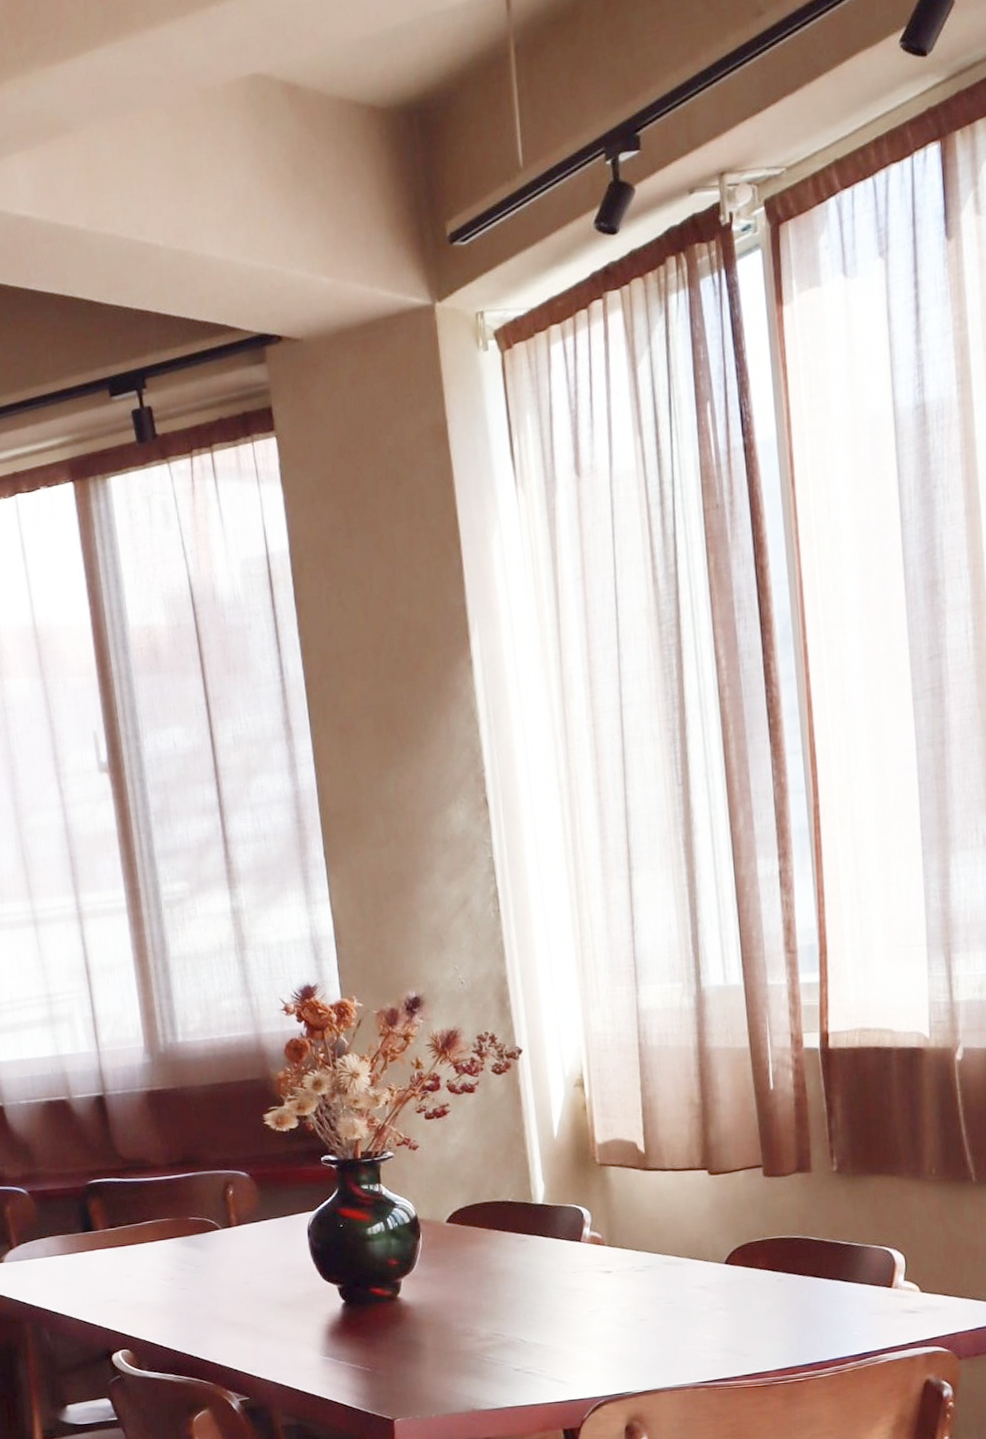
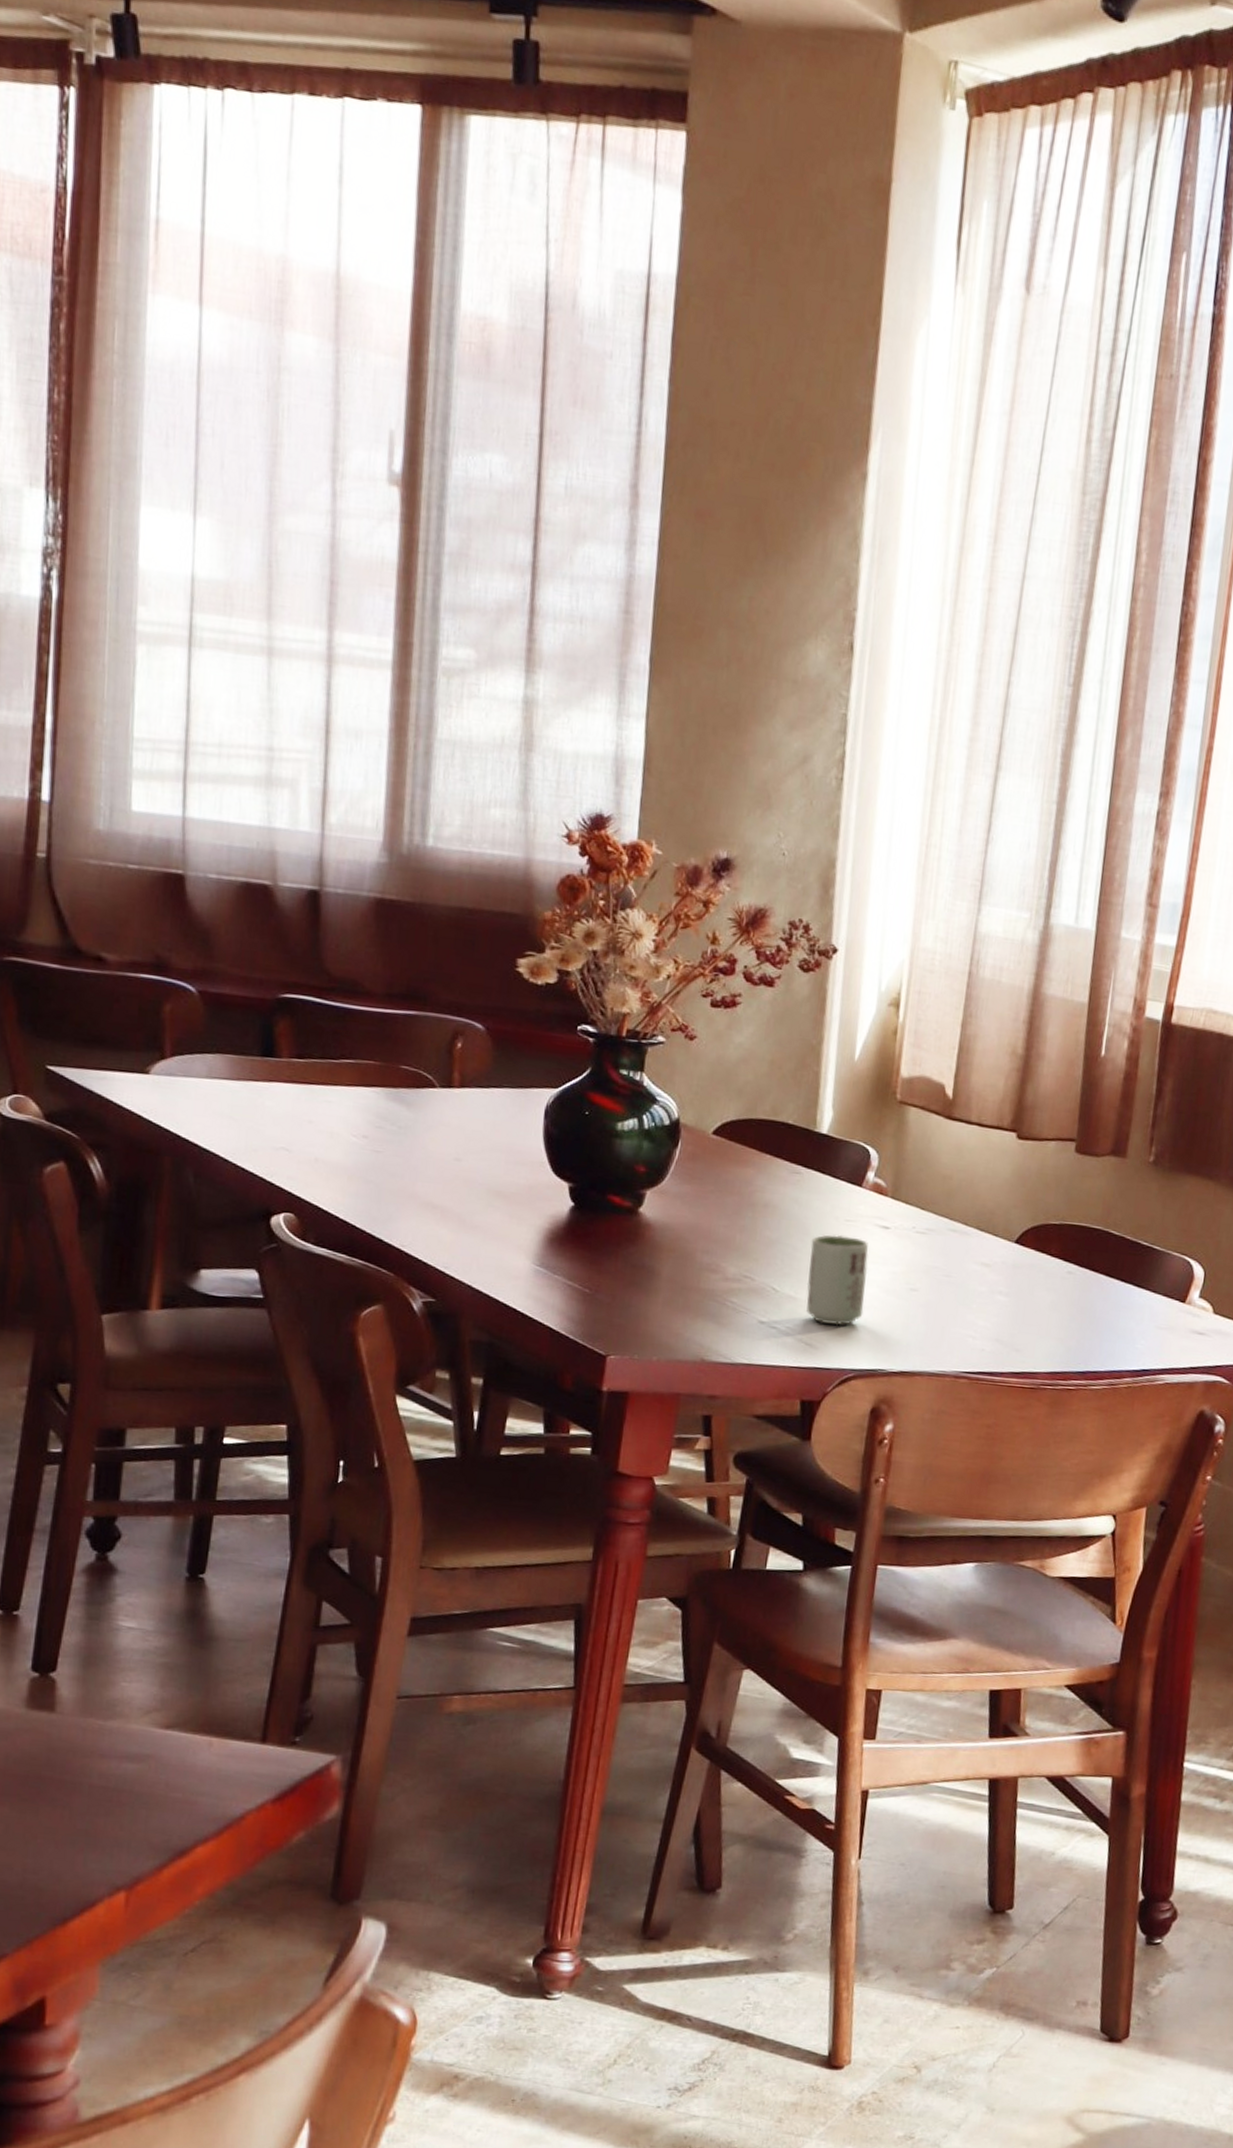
cup: none [546,1285,603,1362] -> present [806,1234,869,1326]

